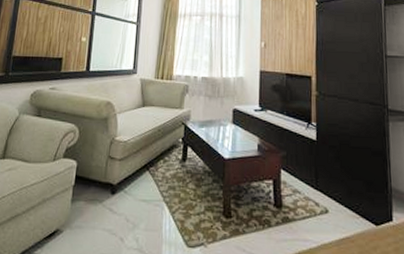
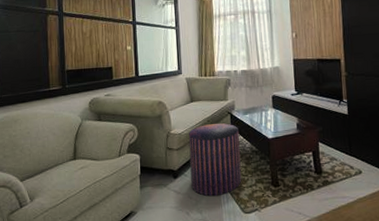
stool: none [130,134,192,222] -> present [188,123,242,197]

